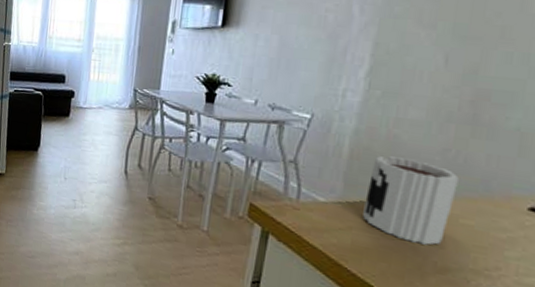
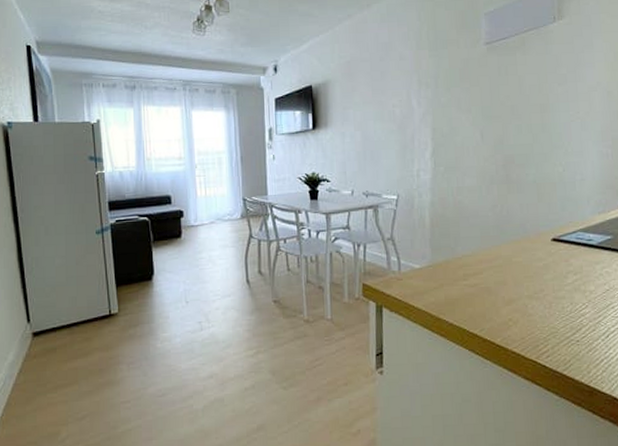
mug: present [363,156,459,245] -> none [448,218,507,286]

